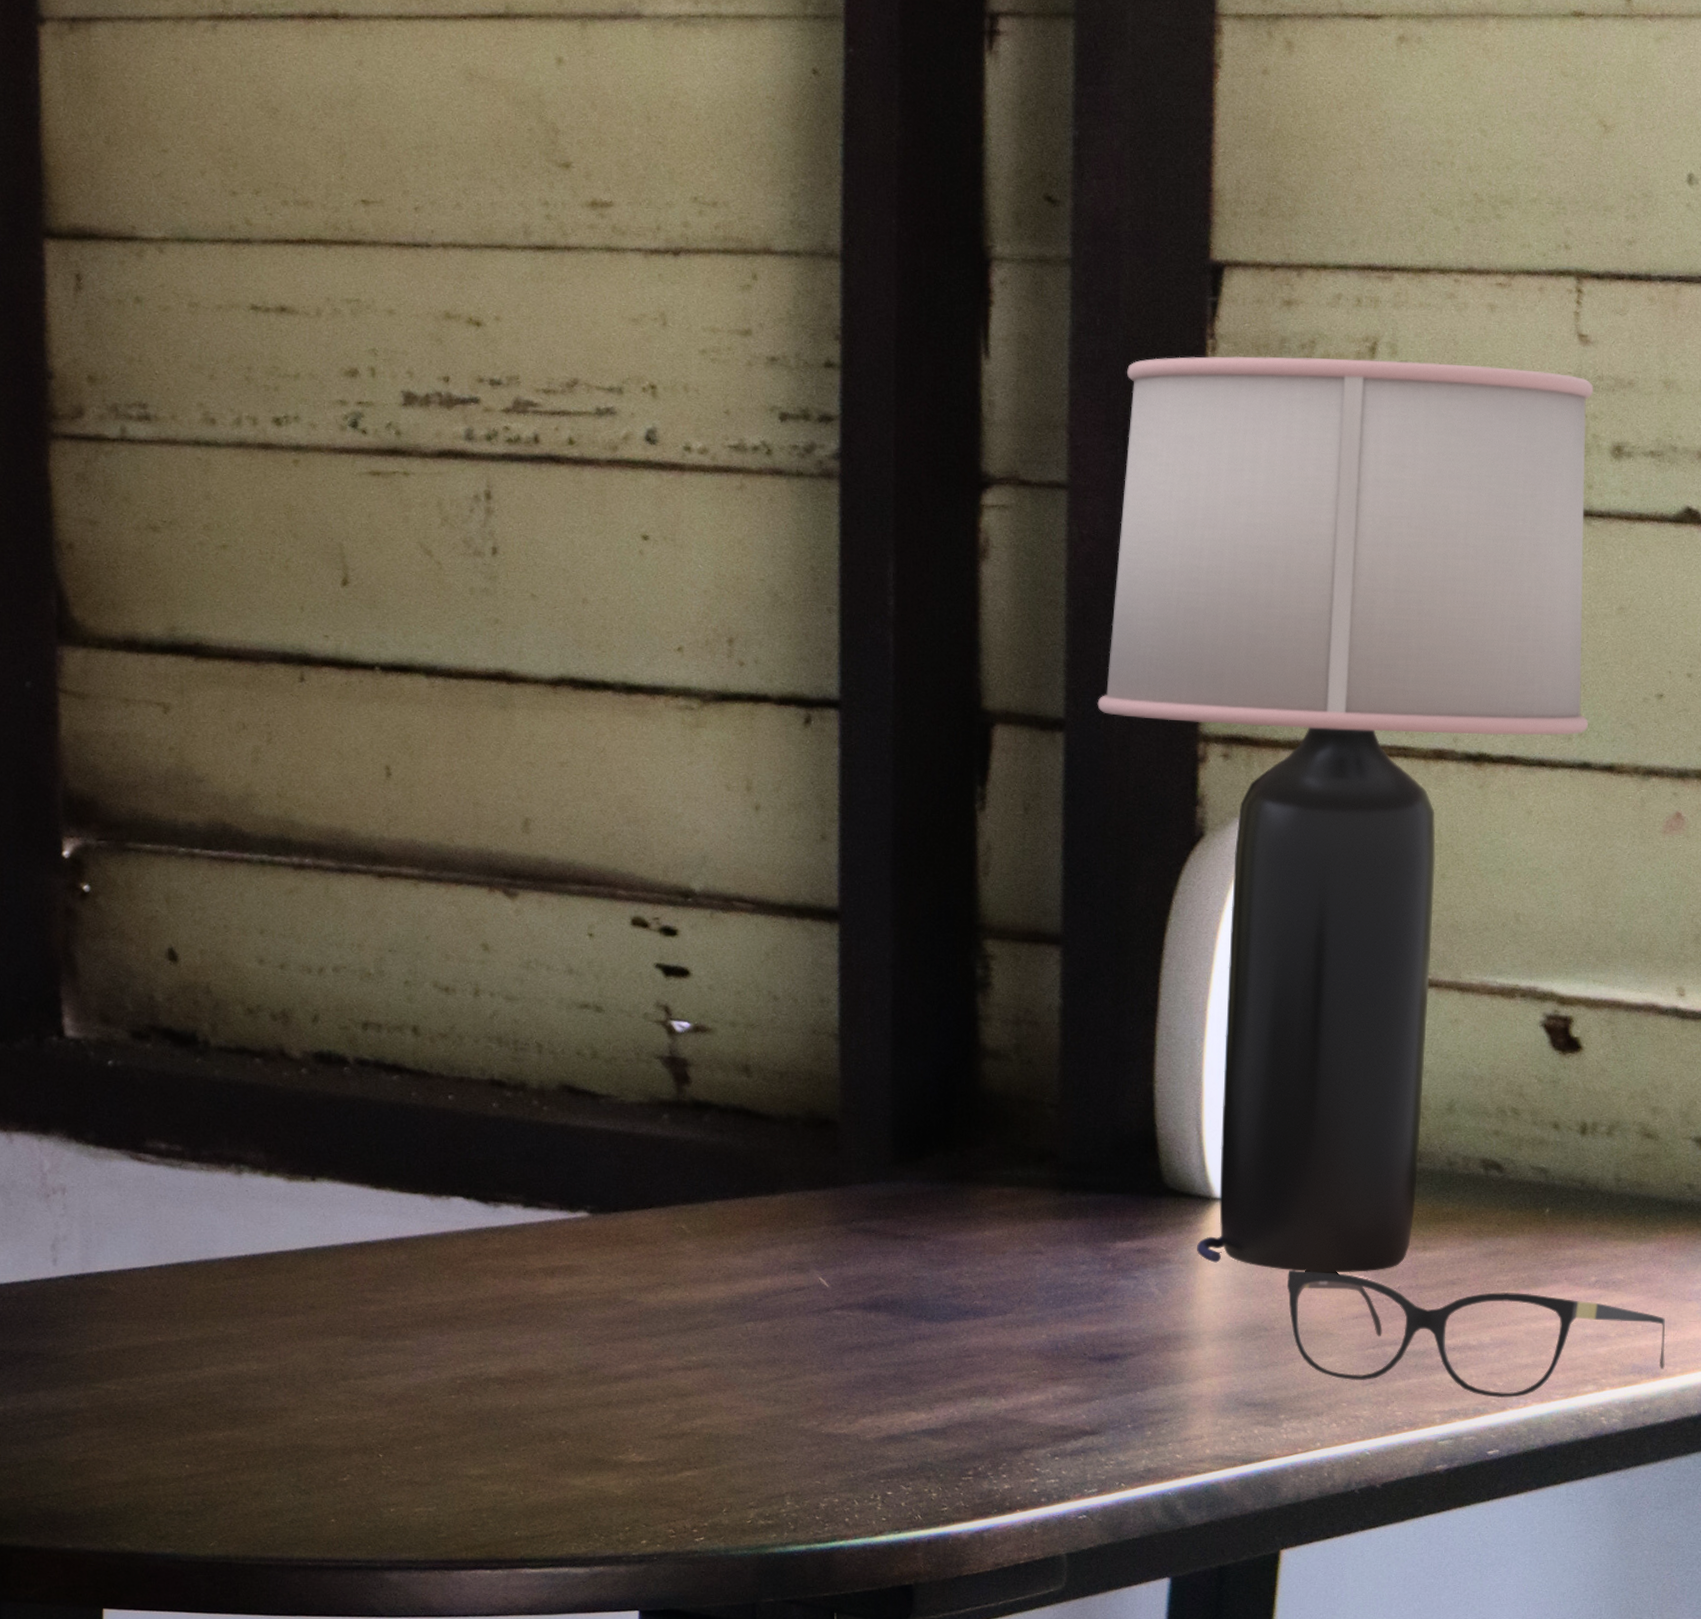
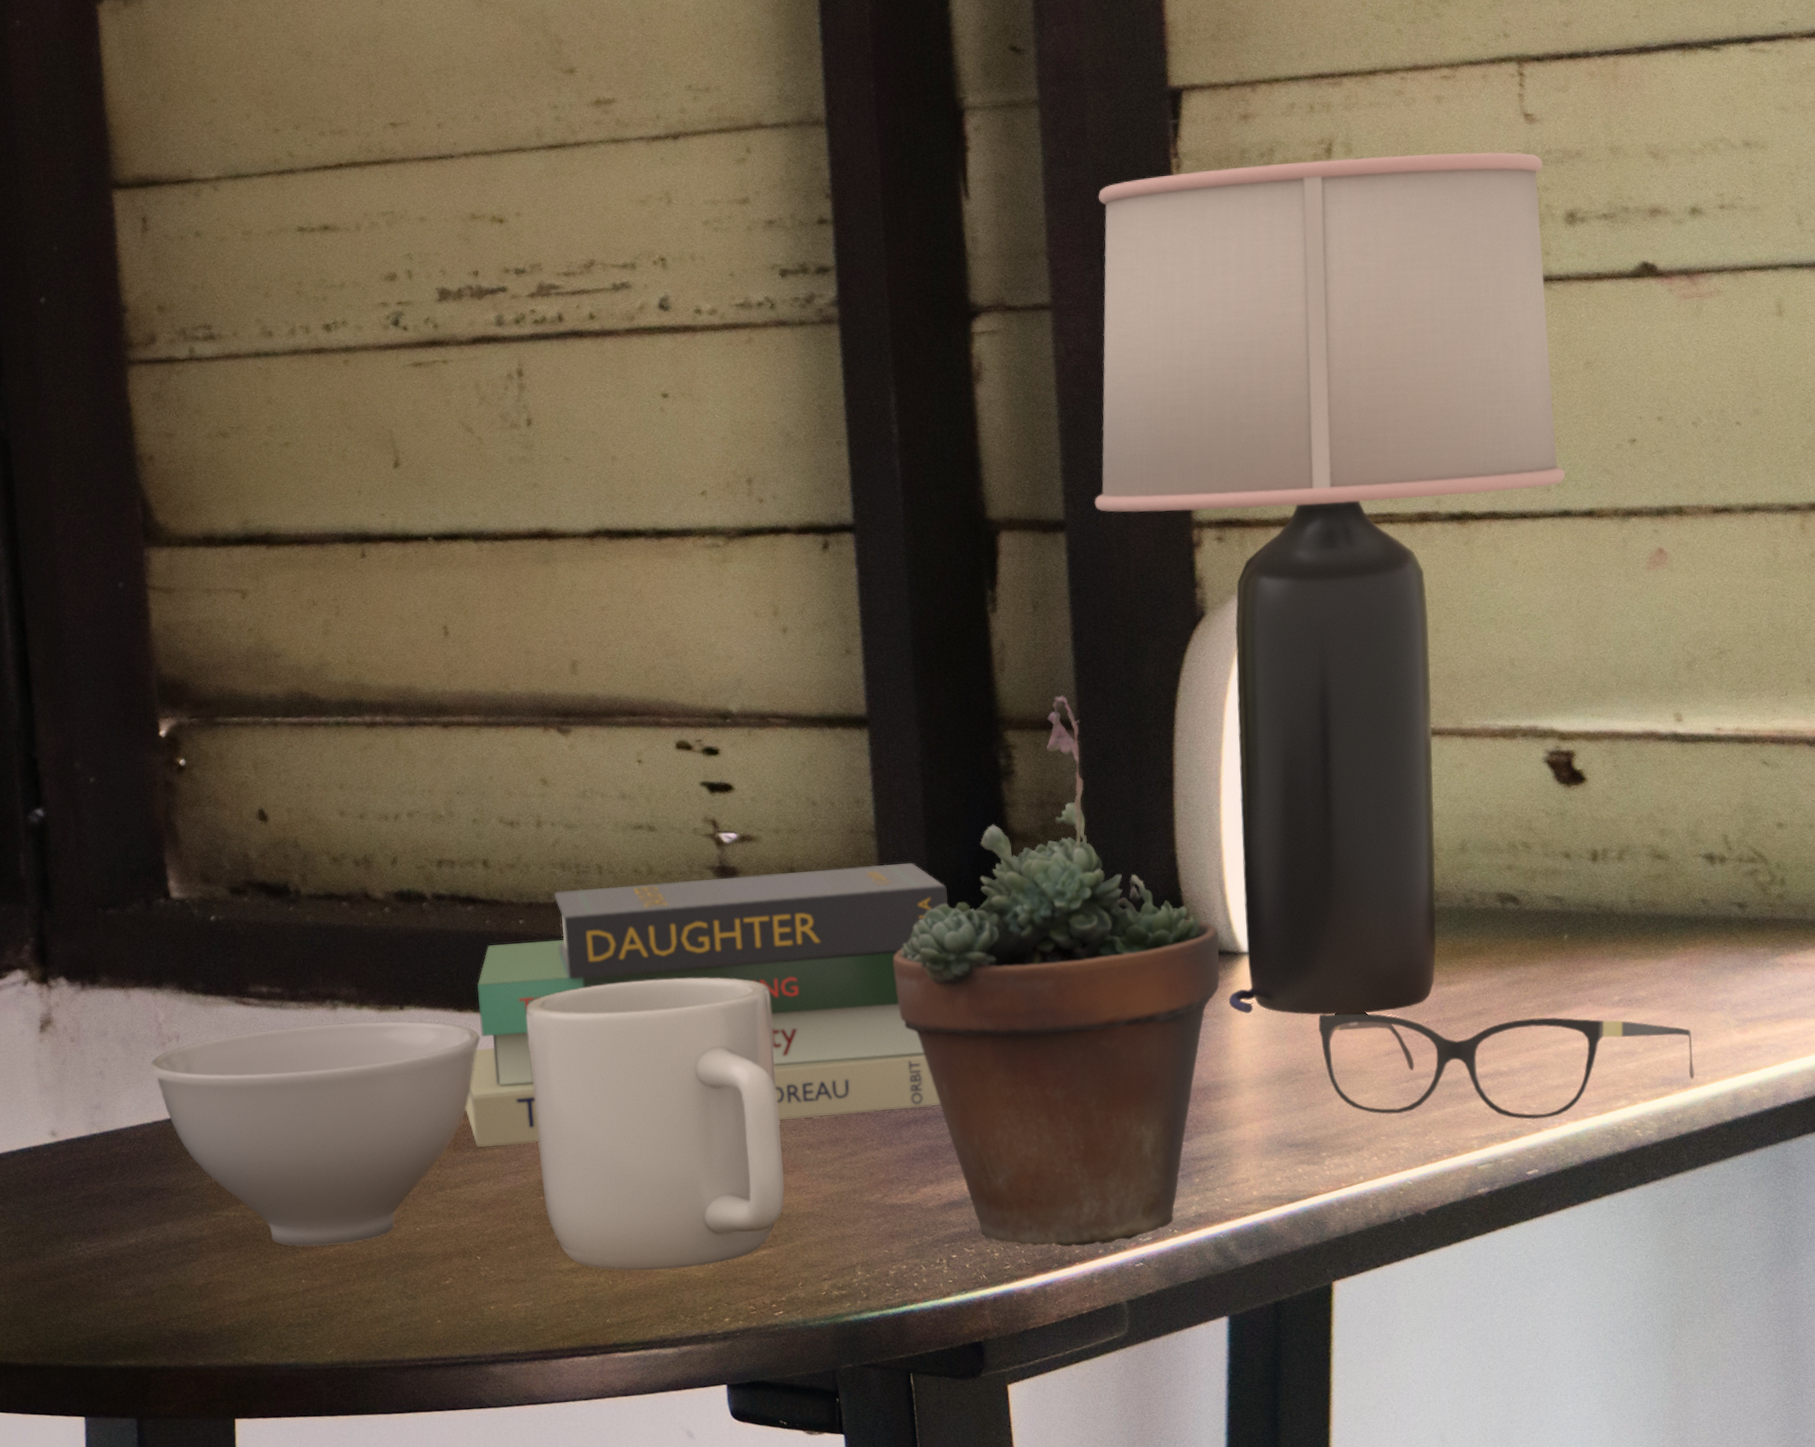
bowl: none [30,1189,398,1430] -> present [150,1020,481,1247]
books: none [377,1067,910,1338] -> present [465,863,948,1148]
mug: none [449,1171,716,1484] -> present [526,977,785,1271]
succulent plant: none [847,907,1191,1493] -> present [893,695,1220,1247]

